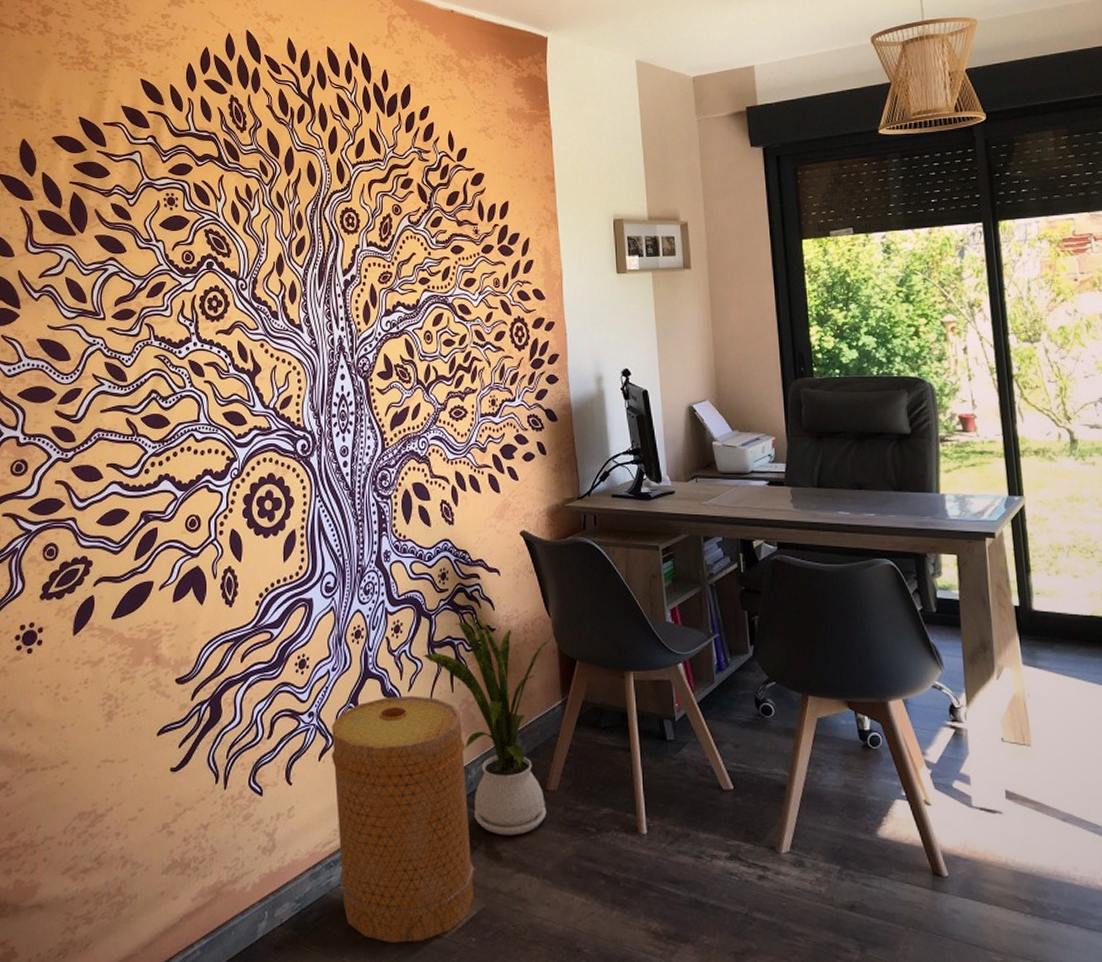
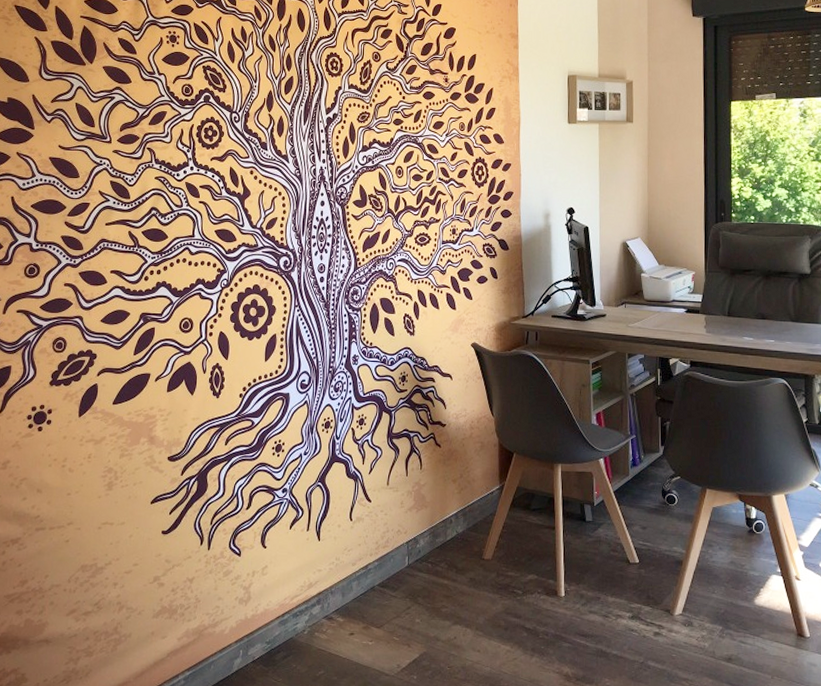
basket: present [332,695,474,943] -> none [301,477,418,678]
house plant: present [423,616,549,836] -> none [383,413,492,595]

